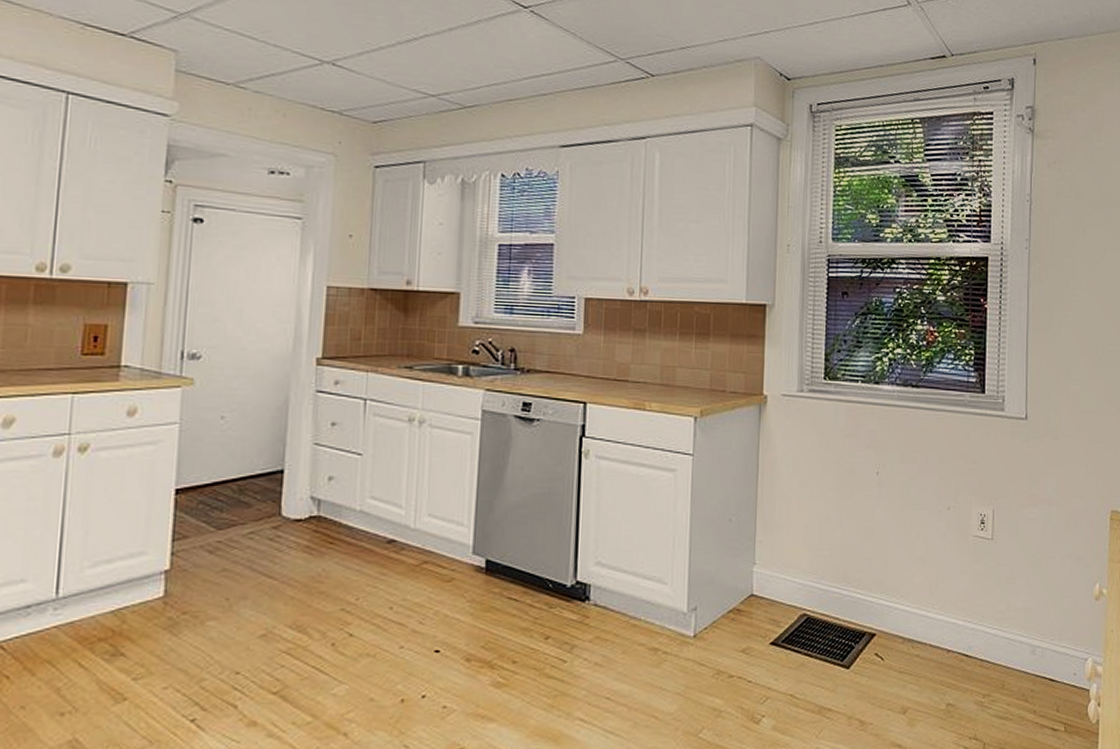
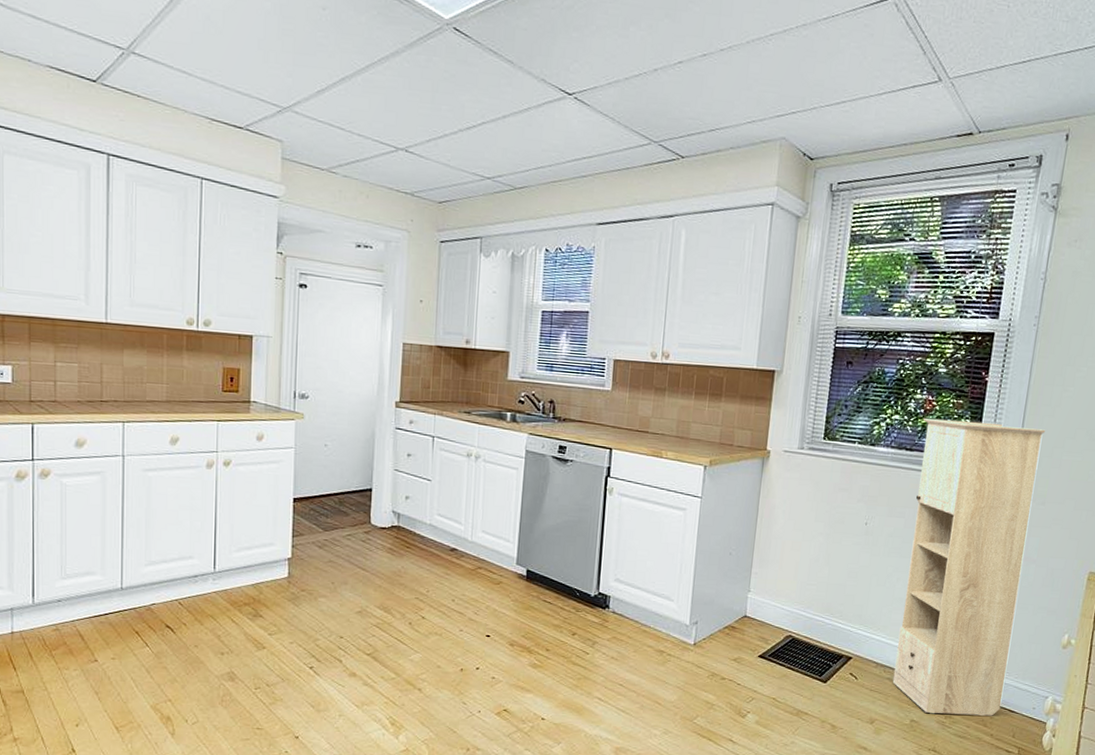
storage cabinet: none [922,350,1050,694] -> present [892,417,1046,716]

